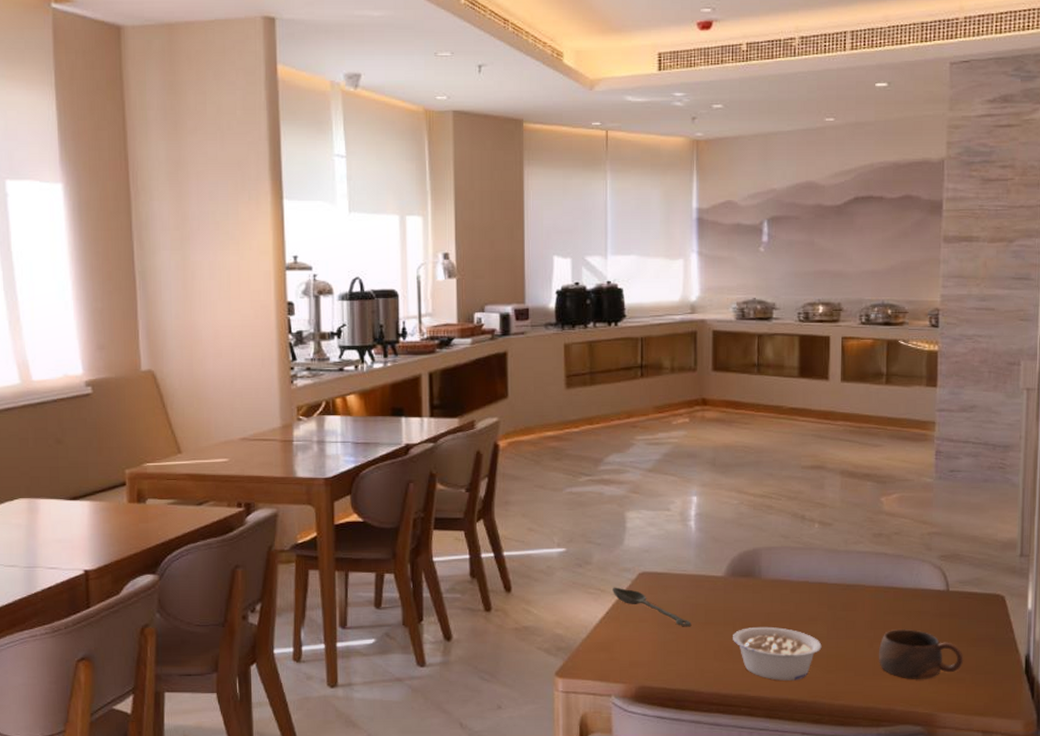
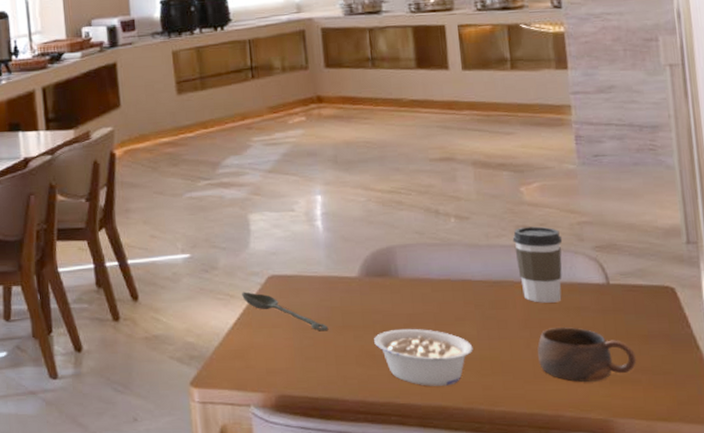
coffee cup: none [868,535,913,606] -> present [512,226,563,303]

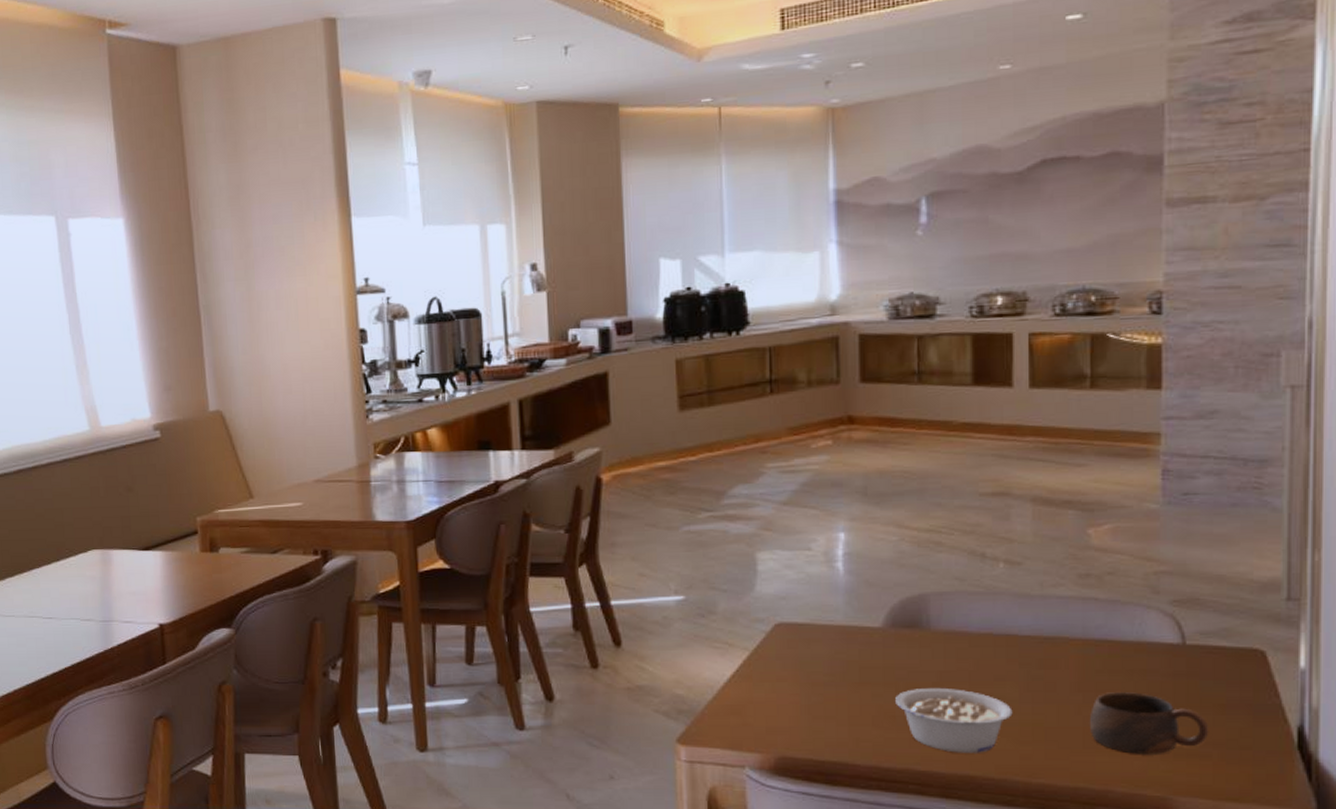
spoon: present [242,292,329,330] -> none [743,640,843,686]
coffee cup: present [512,226,563,303] -> none [1072,575,1134,664]

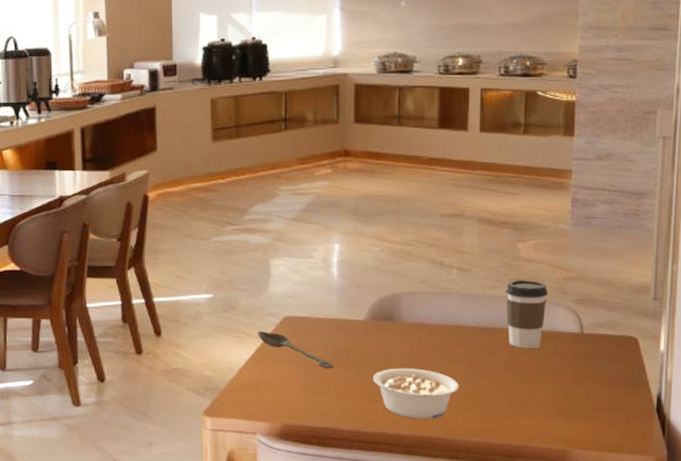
spoon: none [743,640,843,686] -> present [258,331,334,368]
coffee cup: none [1072,575,1134,664] -> present [505,280,549,348]
cup: present [1090,692,1209,754] -> none [514,370,597,417]

